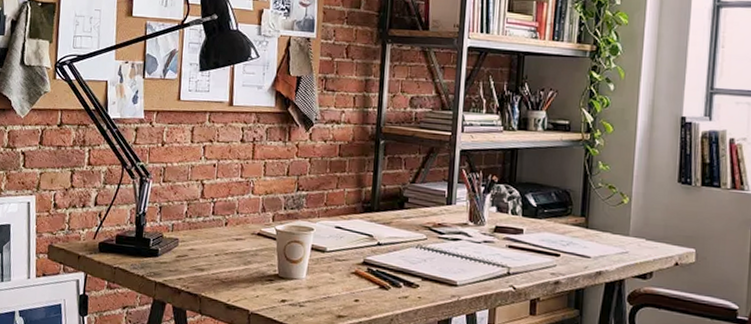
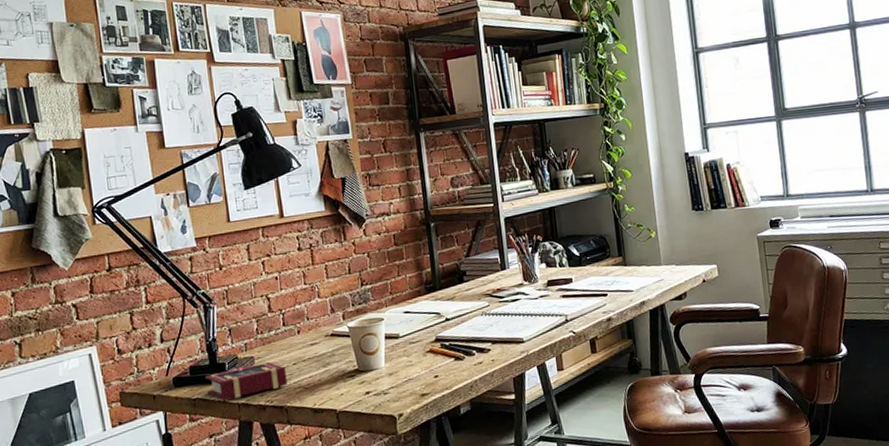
book: none [128,246,207,277] -> present [204,361,287,401]

